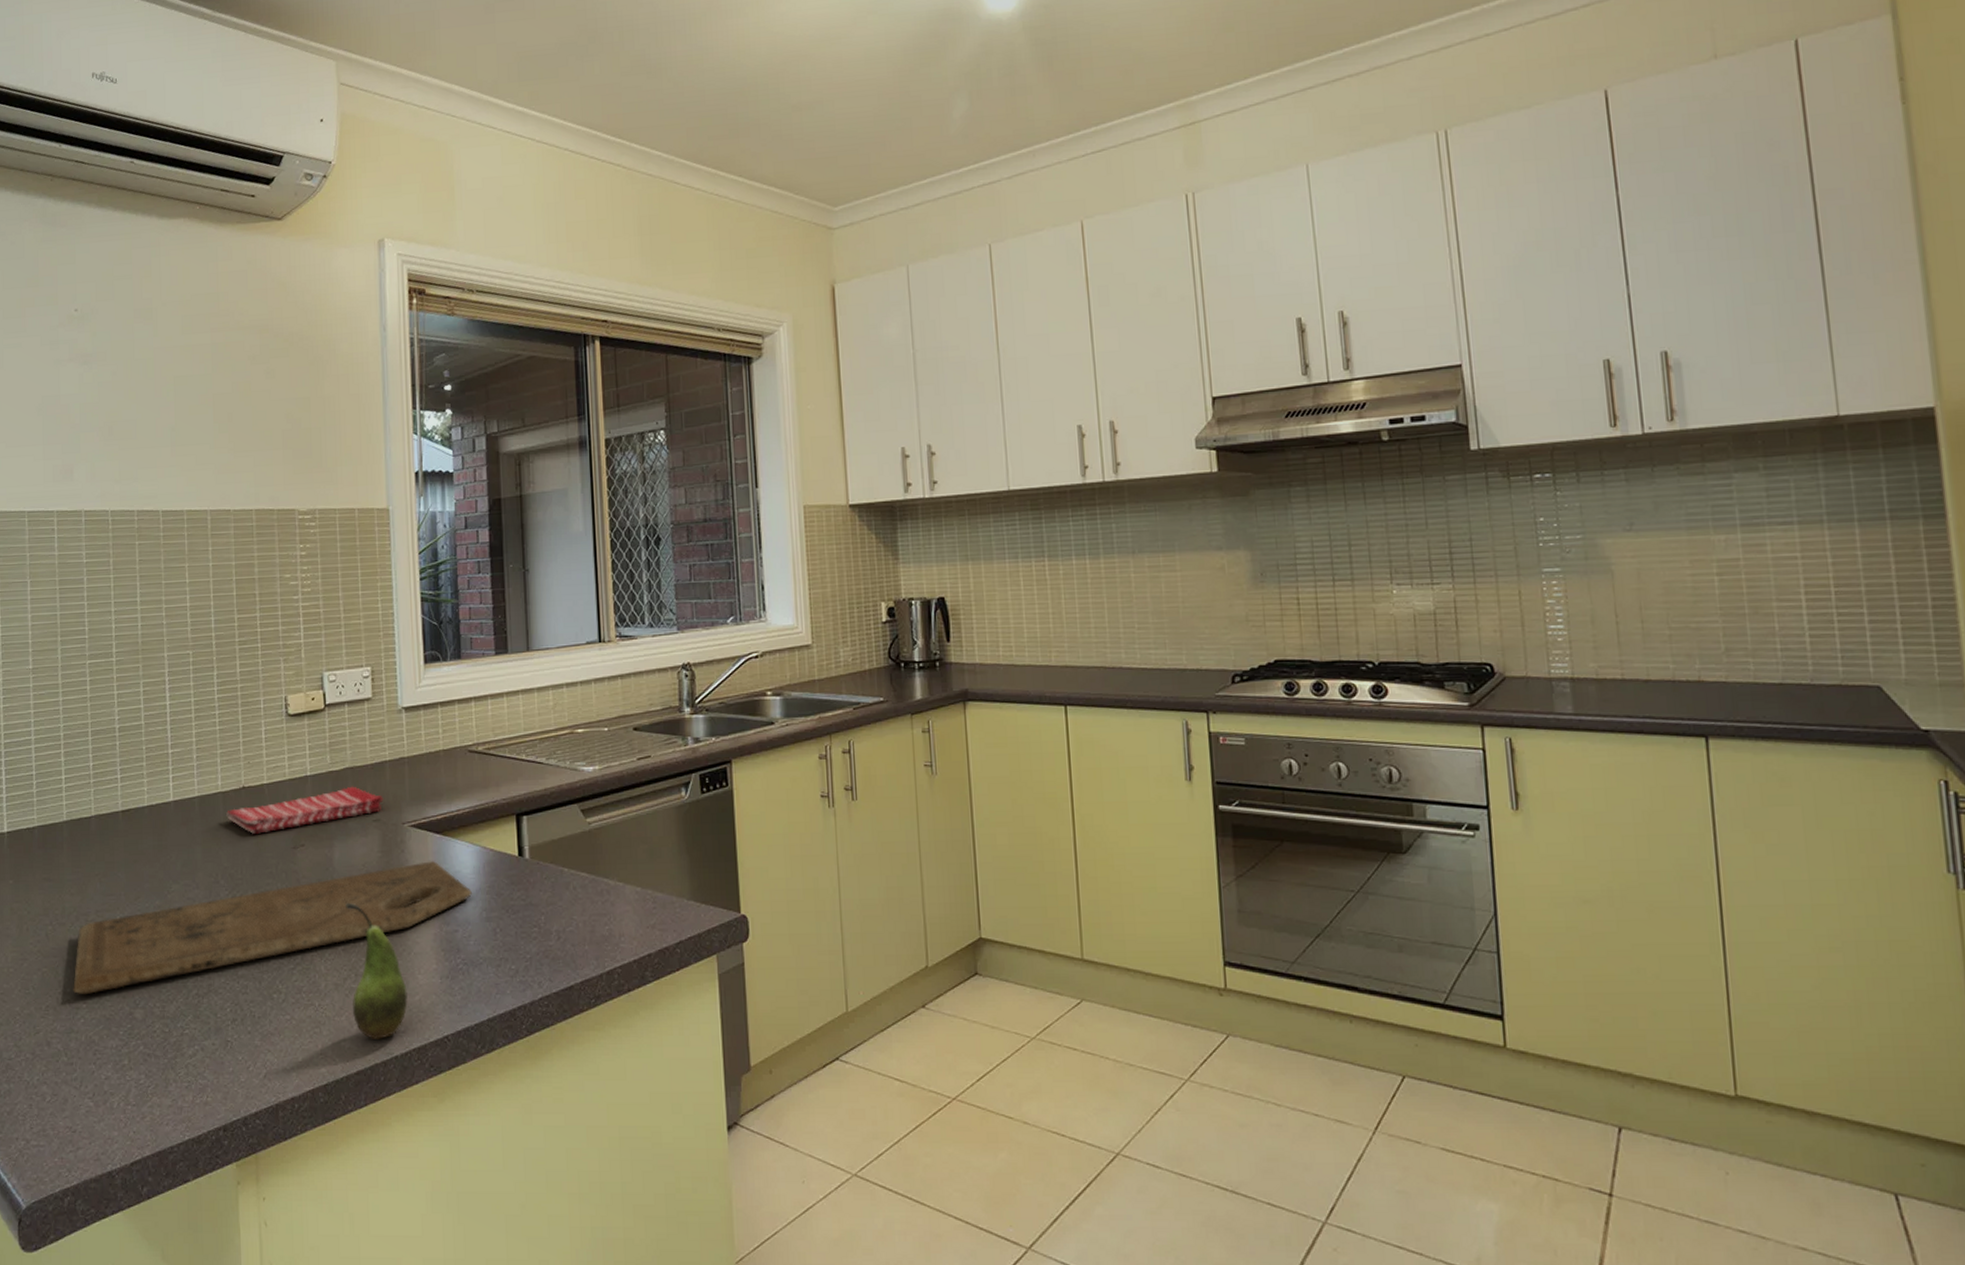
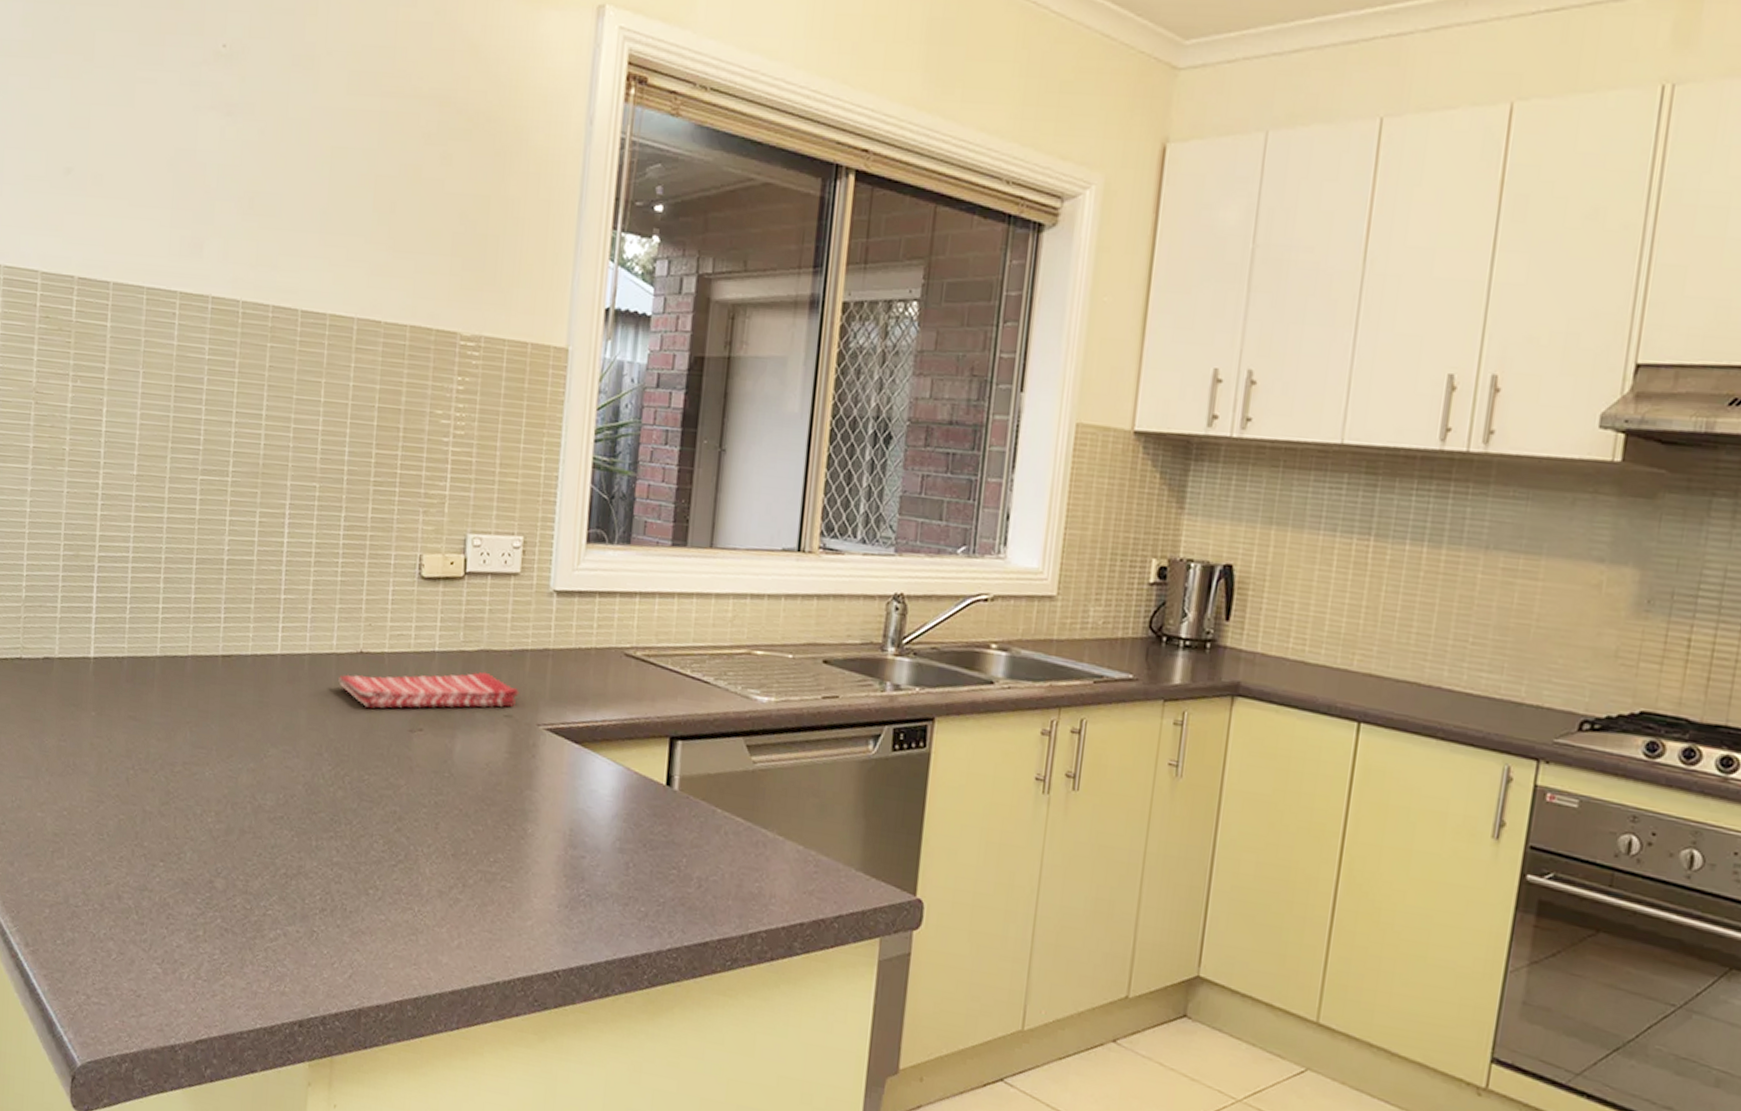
cutting board: present [73,861,472,995] -> none [151,772,607,853]
fruit: present [345,903,408,1039] -> none [455,804,519,961]

